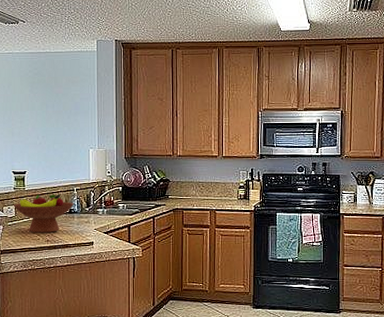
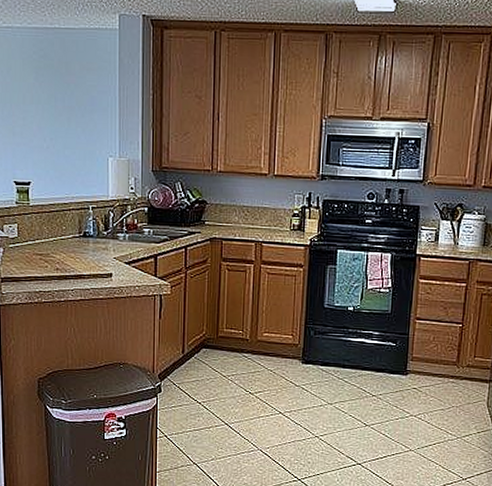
fruit bowl: present [13,194,74,233] -> none [15,211,89,260]

